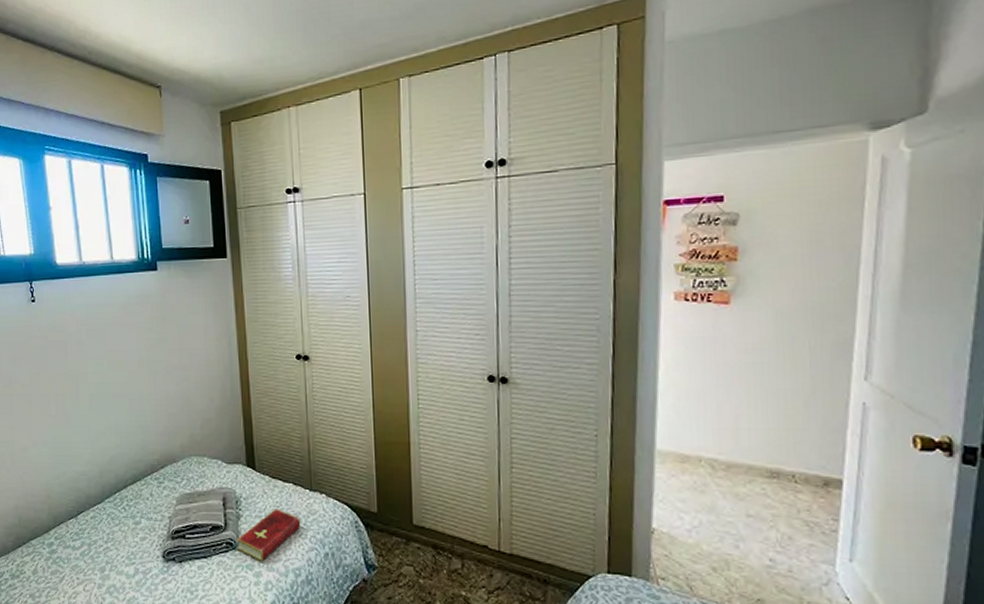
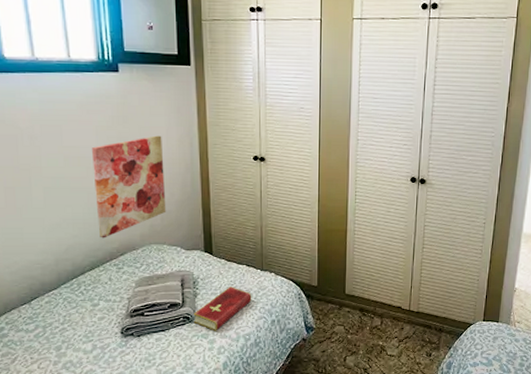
wall art: none [133,335,206,449] -> present [92,135,167,238]

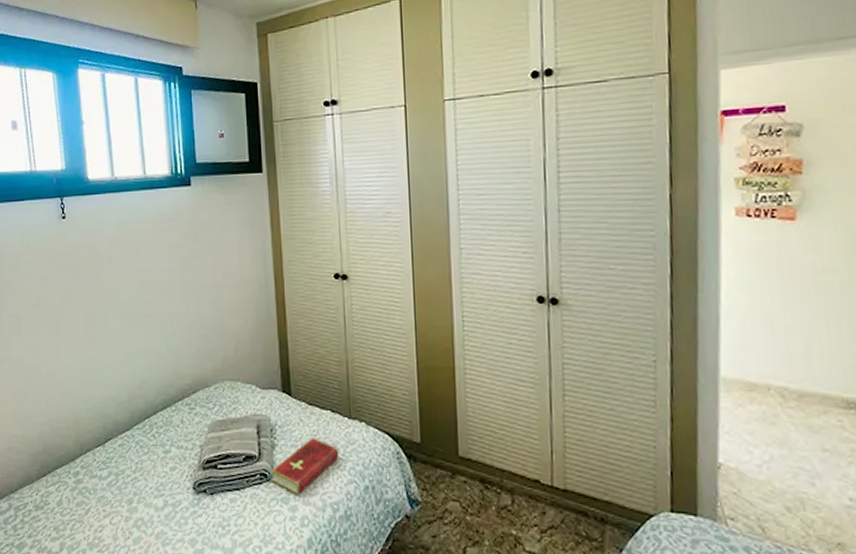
wall art: present [92,135,167,238] -> none [165,253,240,373]

